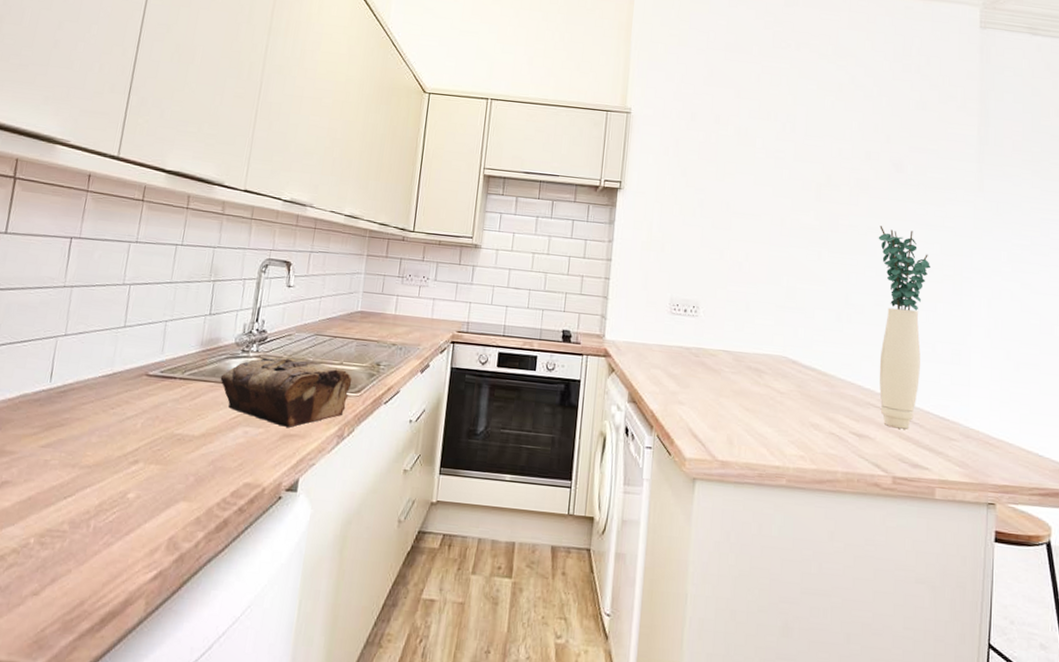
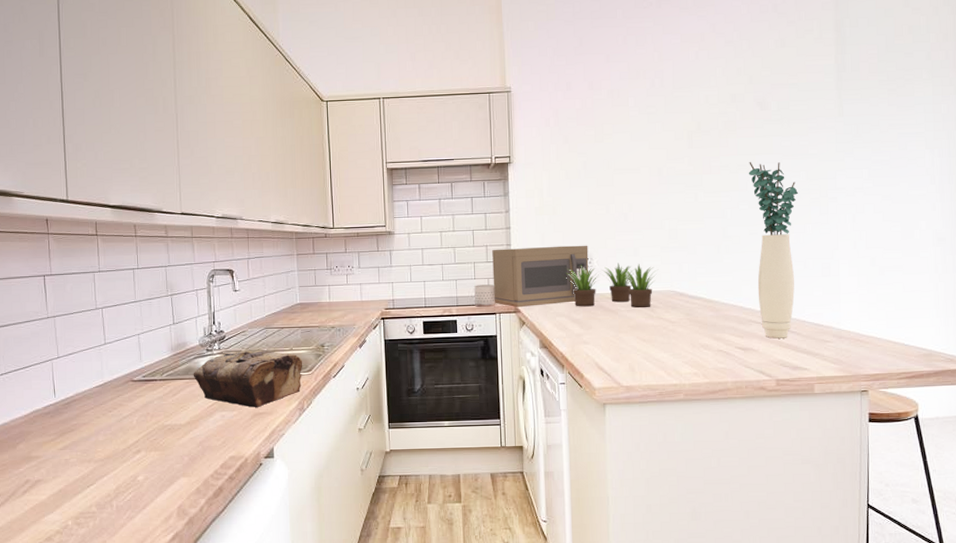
mug: none [560,318,586,347] -> present [473,284,496,308]
microwave: none [583,281,696,354] -> present [492,245,589,308]
plant: none [667,313,768,373] -> present [566,263,656,308]

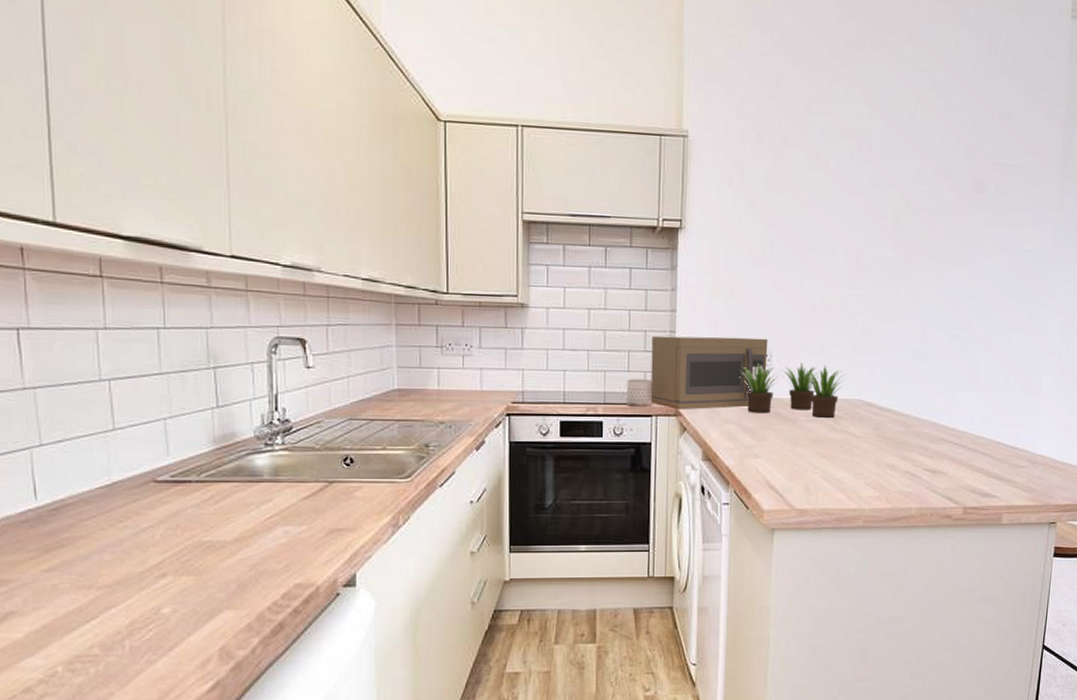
bread loaf: present [193,350,303,407] -> none [244,447,400,521]
vase: present [748,162,798,339] -> none [953,254,1007,461]

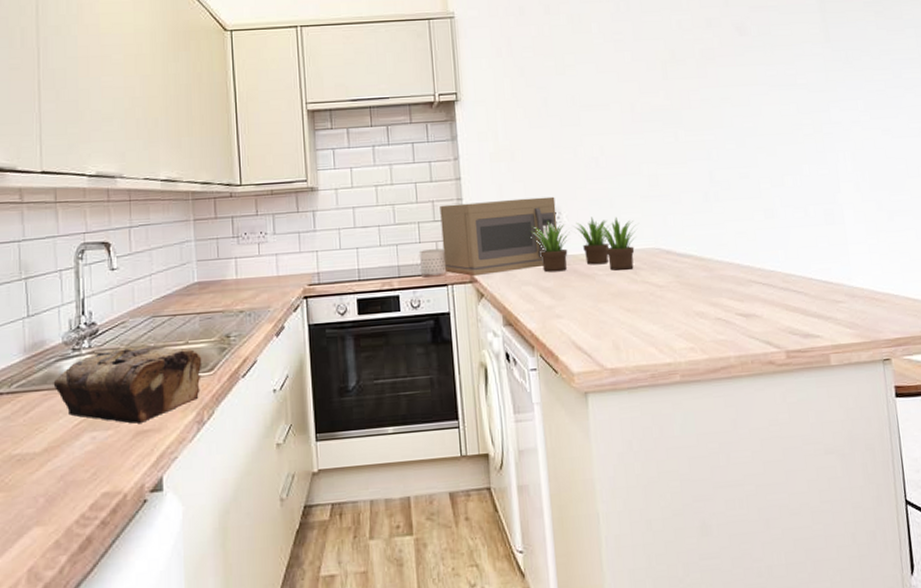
bread loaf: none [244,447,400,521] -> present [53,346,202,424]

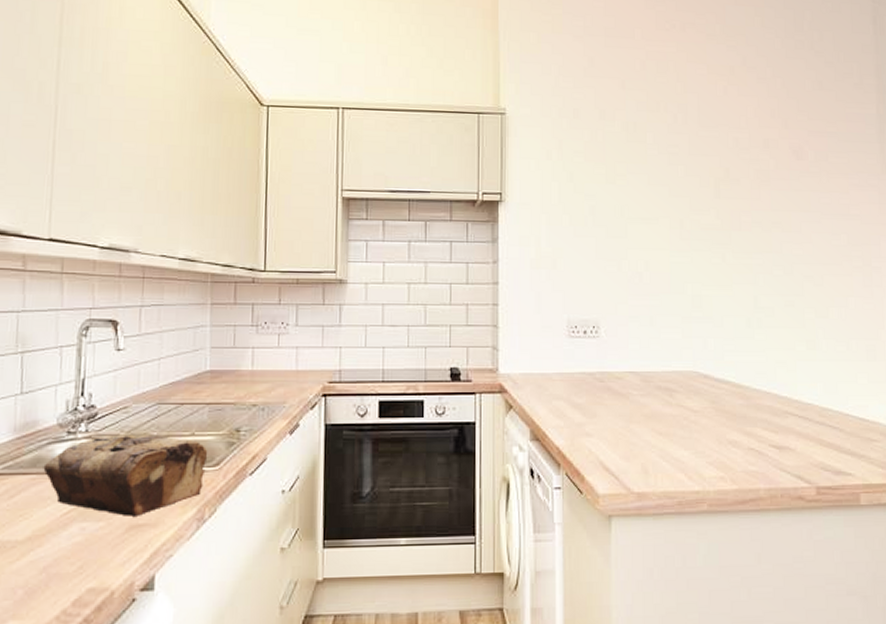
mug: present [418,248,447,279] -> none [448,355,476,385]
microwave: present [440,196,558,277] -> none [473,309,595,387]
plant: present [530,216,637,273] -> none [566,334,676,393]

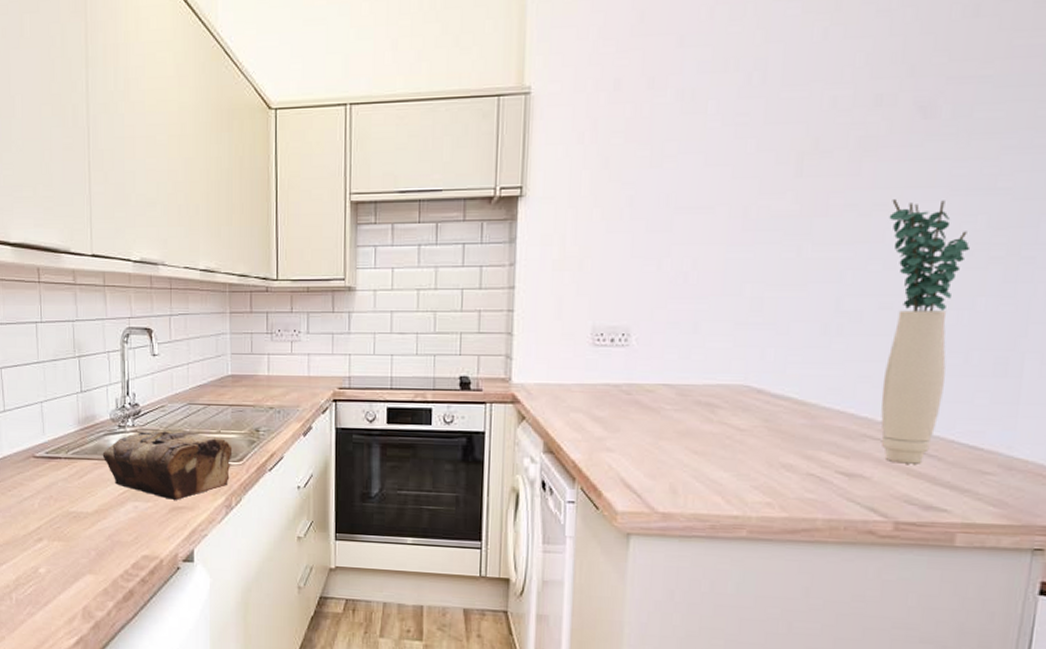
vase: none [783,219,839,435] -> present [880,199,970,464]

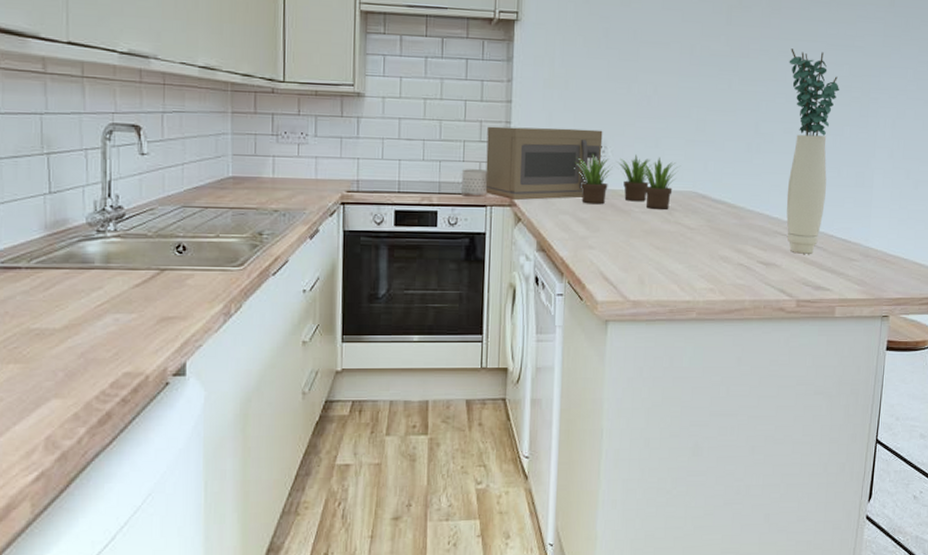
bread loaf: present [102,429,233,500] -> none [75,234,233,310]
mug: none [457,363,488,395] -> present [461,169,488,198]
microwave: none [485,315,625,397] -> present [486,126,603,201]
plant: none [589,342,723,408] -> present [574,154,678,211]

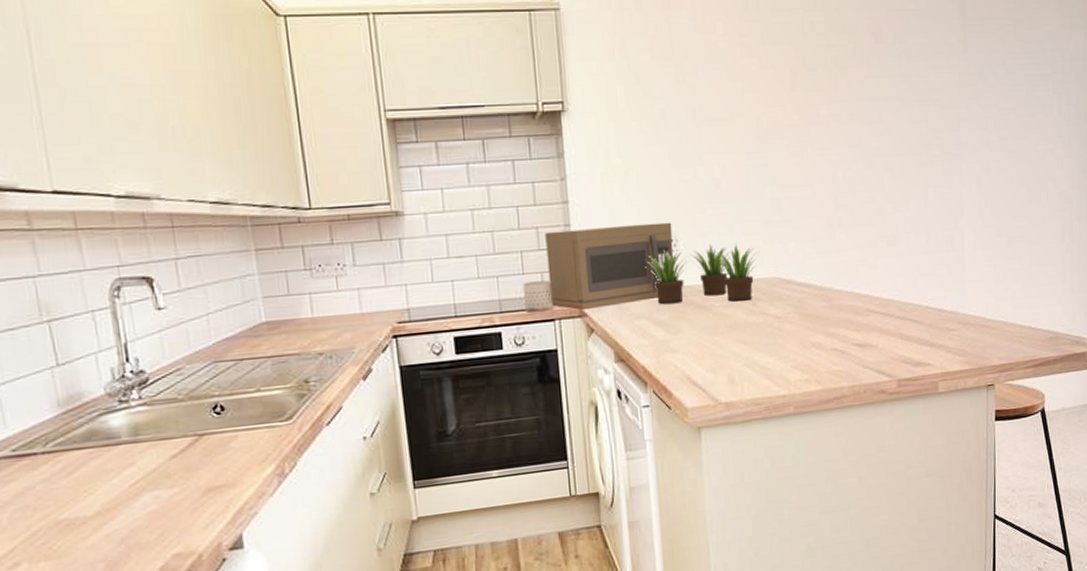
vase: present [786,48,839,254] -> none [862,110,919,331]

